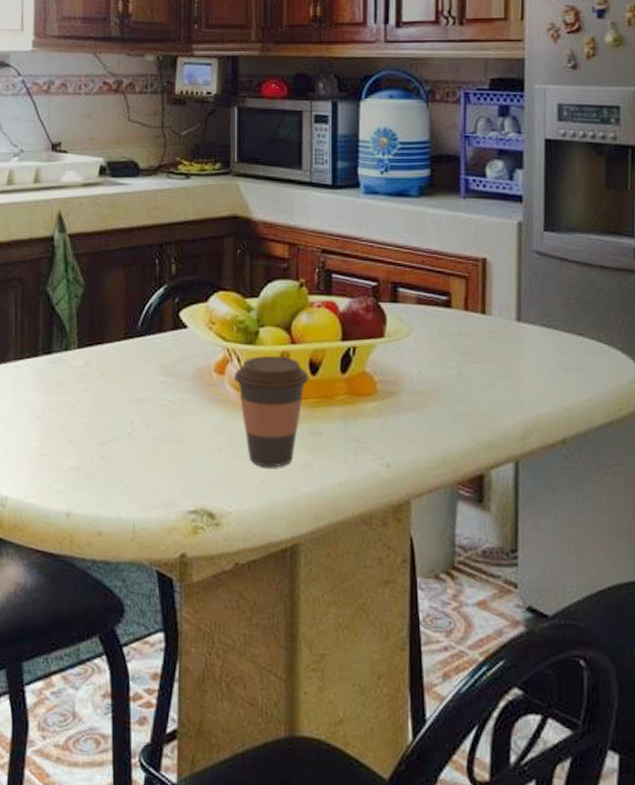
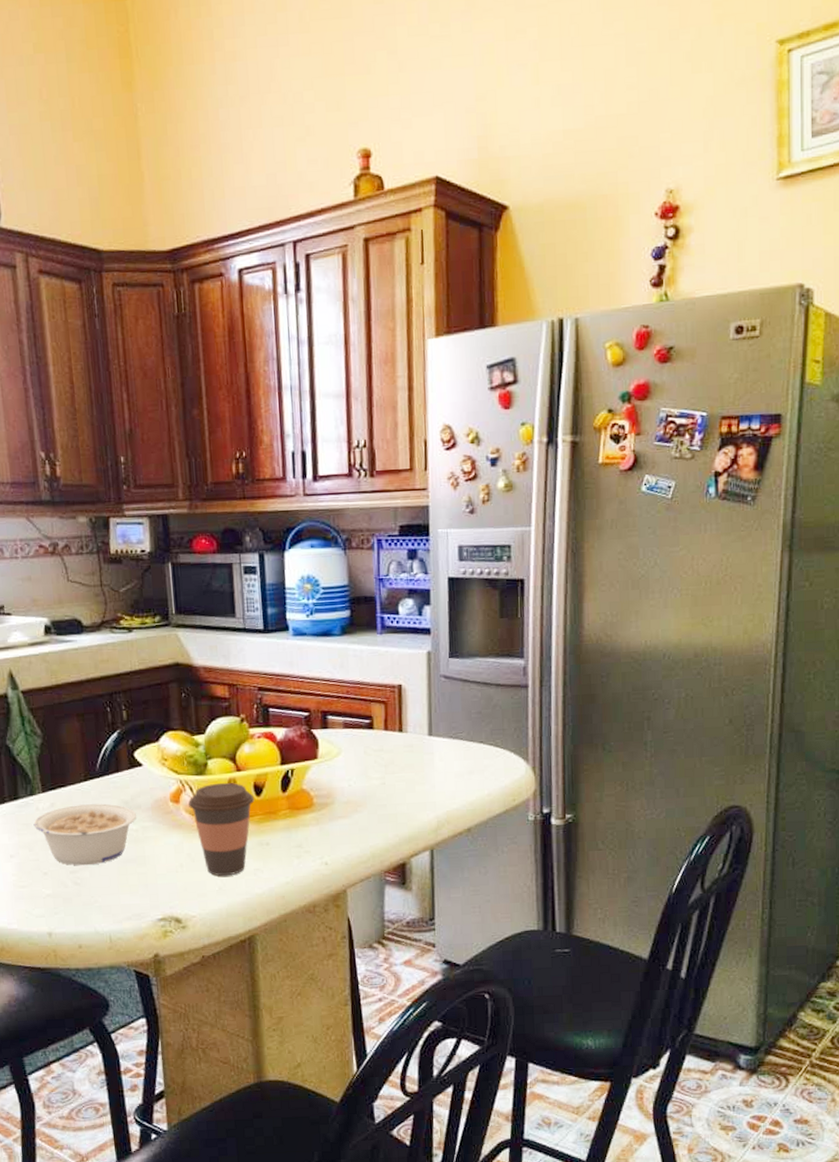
legume: none [64,366,177,438] -> present [33,803,137,866]

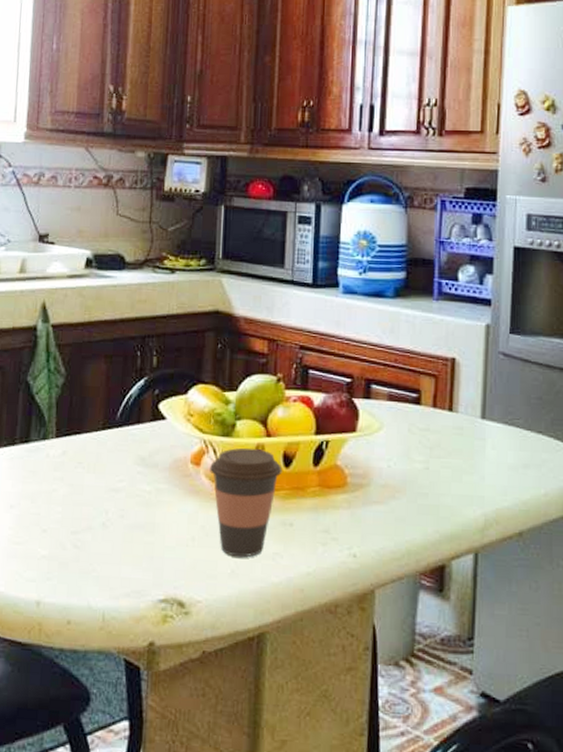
legume: present [33,803,137,866] -> none [40,455,153,527]

